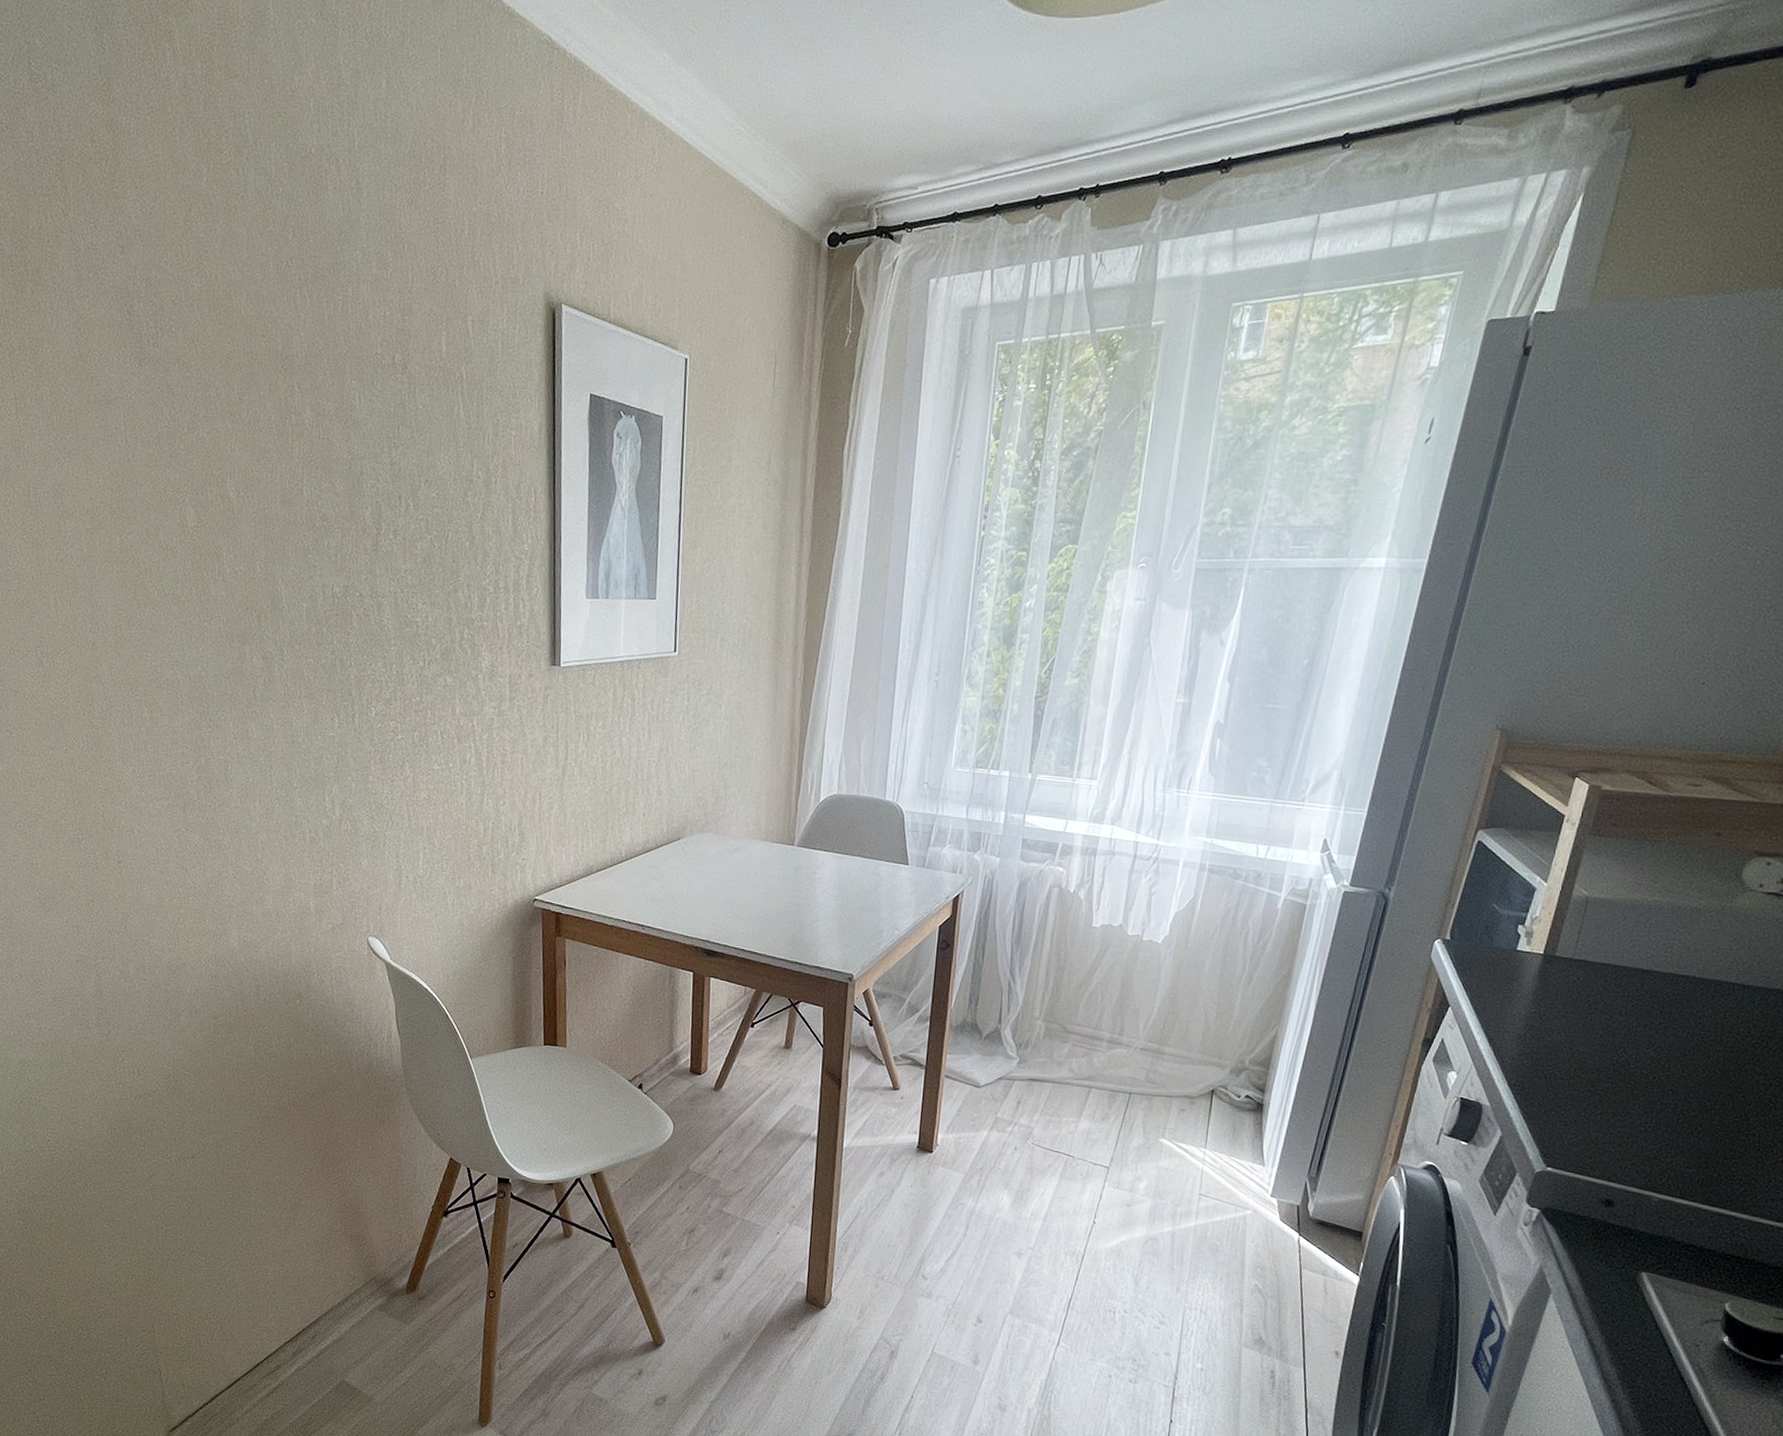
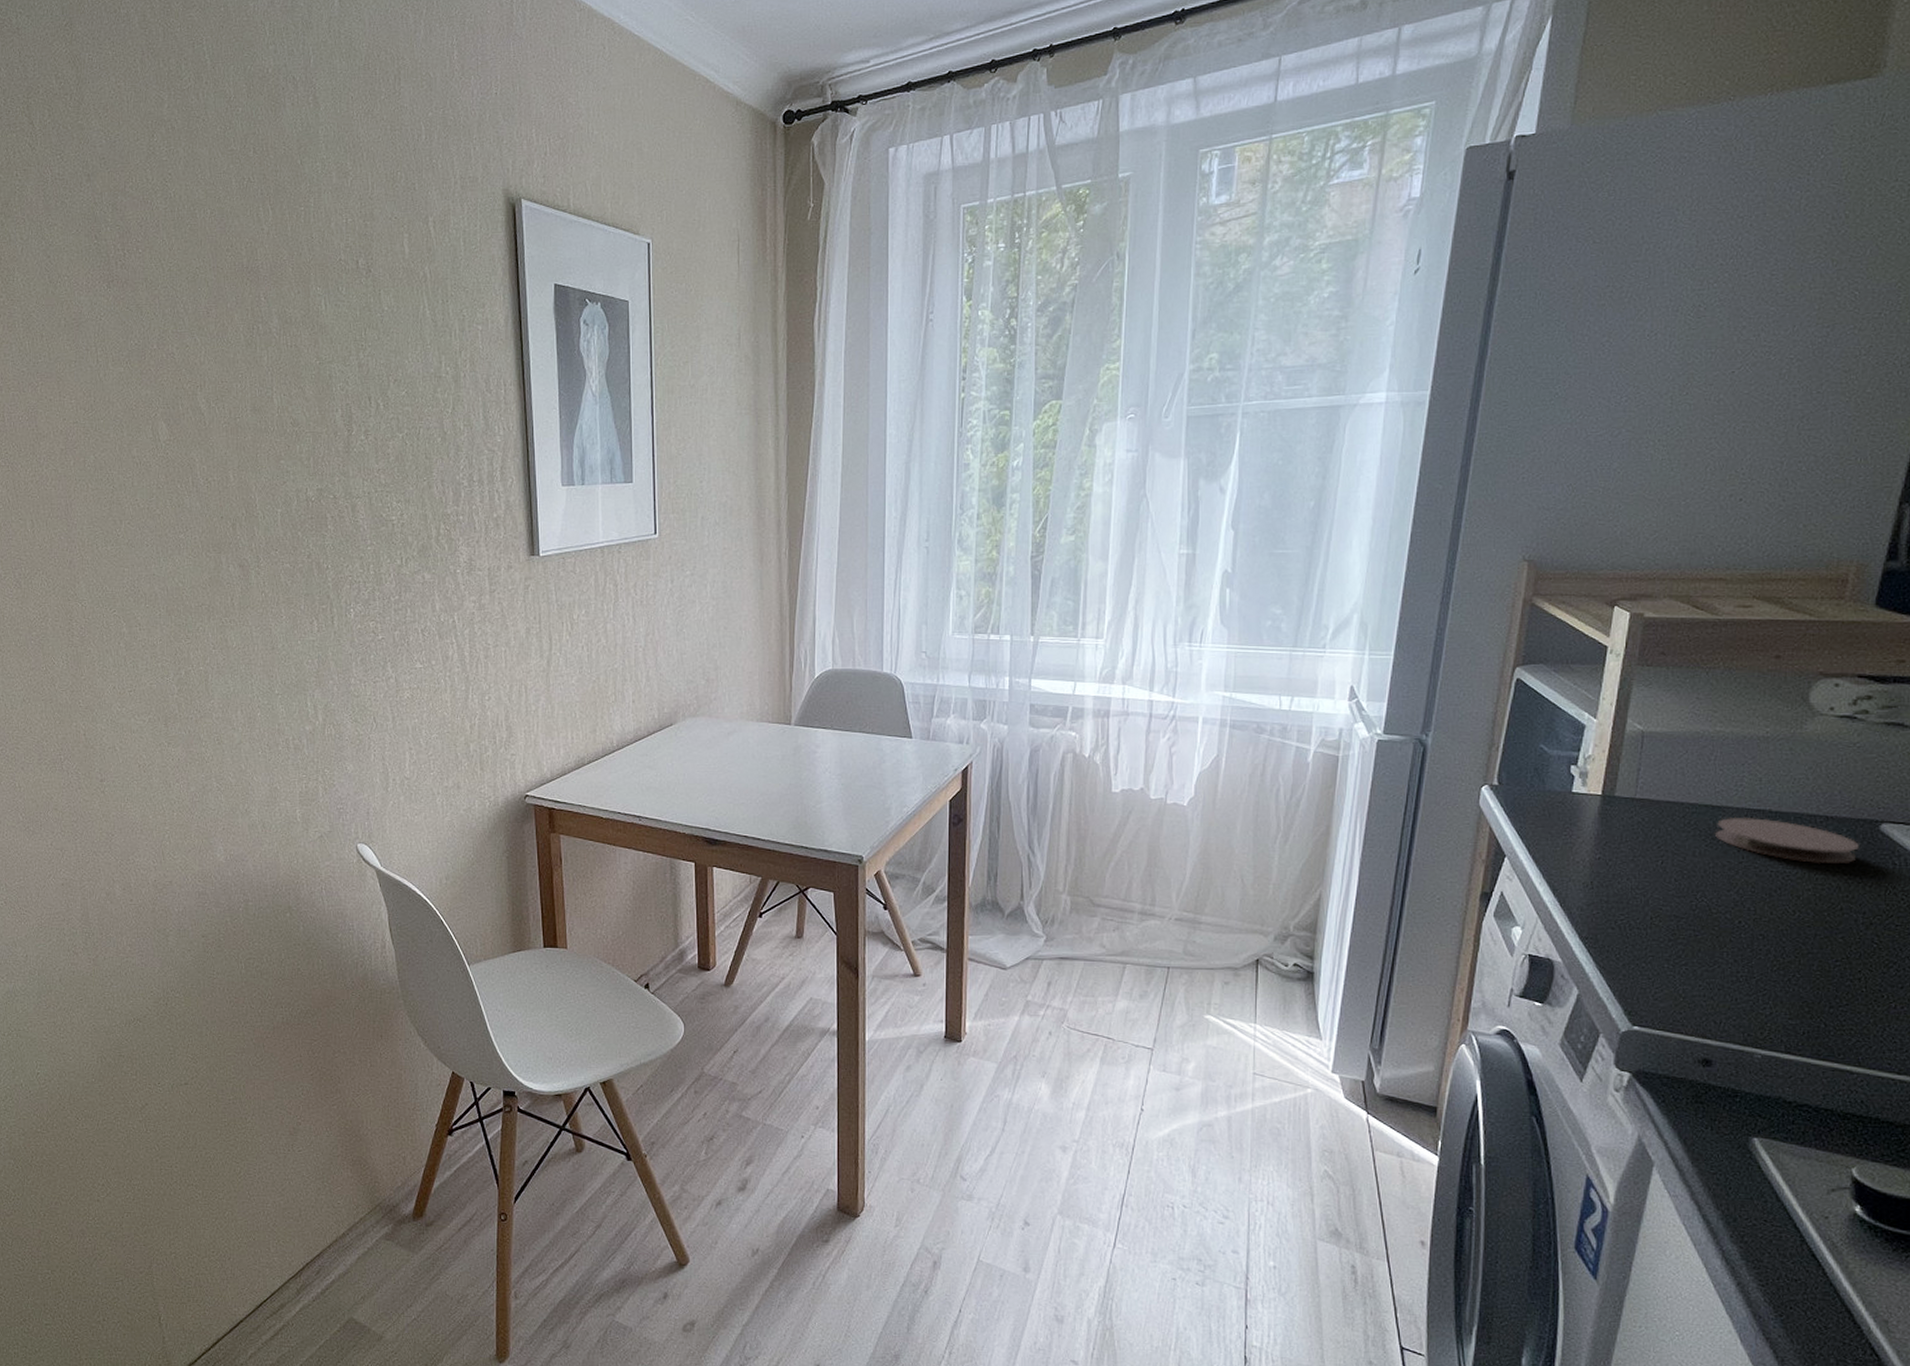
coaster: none [1641,981,1770,1029] -> present [1714,817,1859,864]

